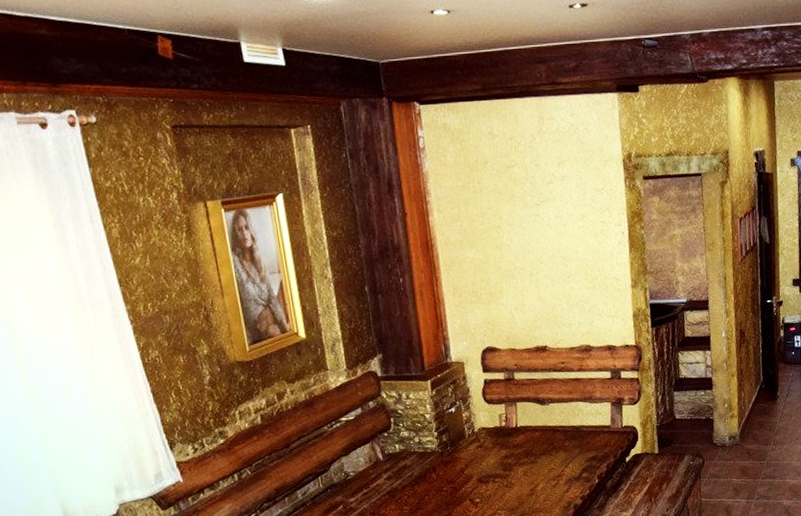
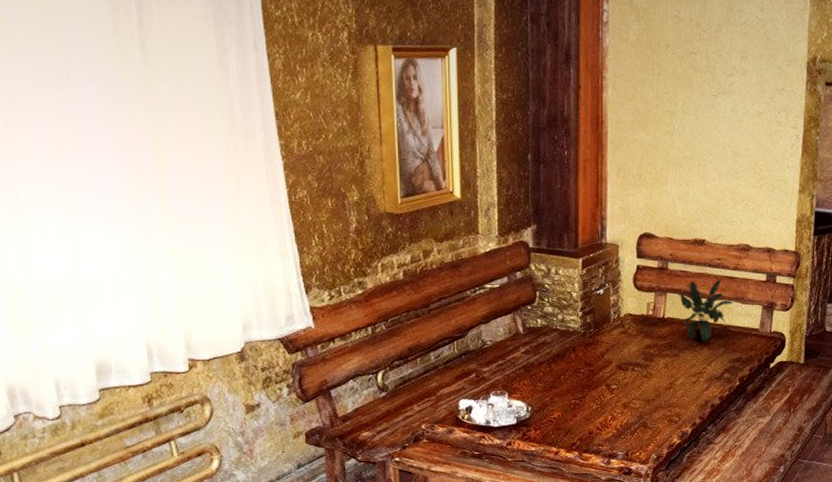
potted plant: none [527,382,583,447] -> present [678,279,734,343]

